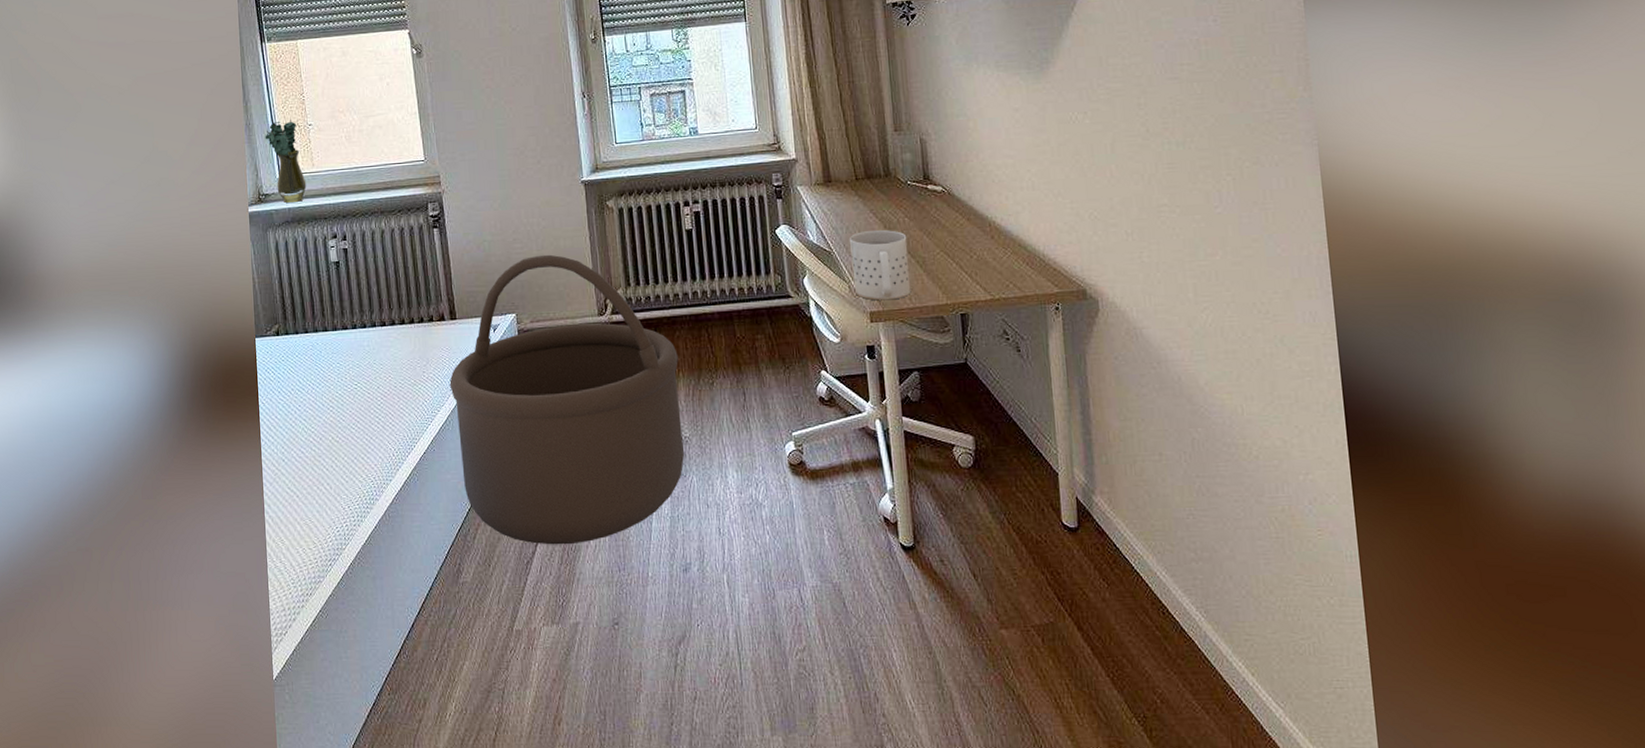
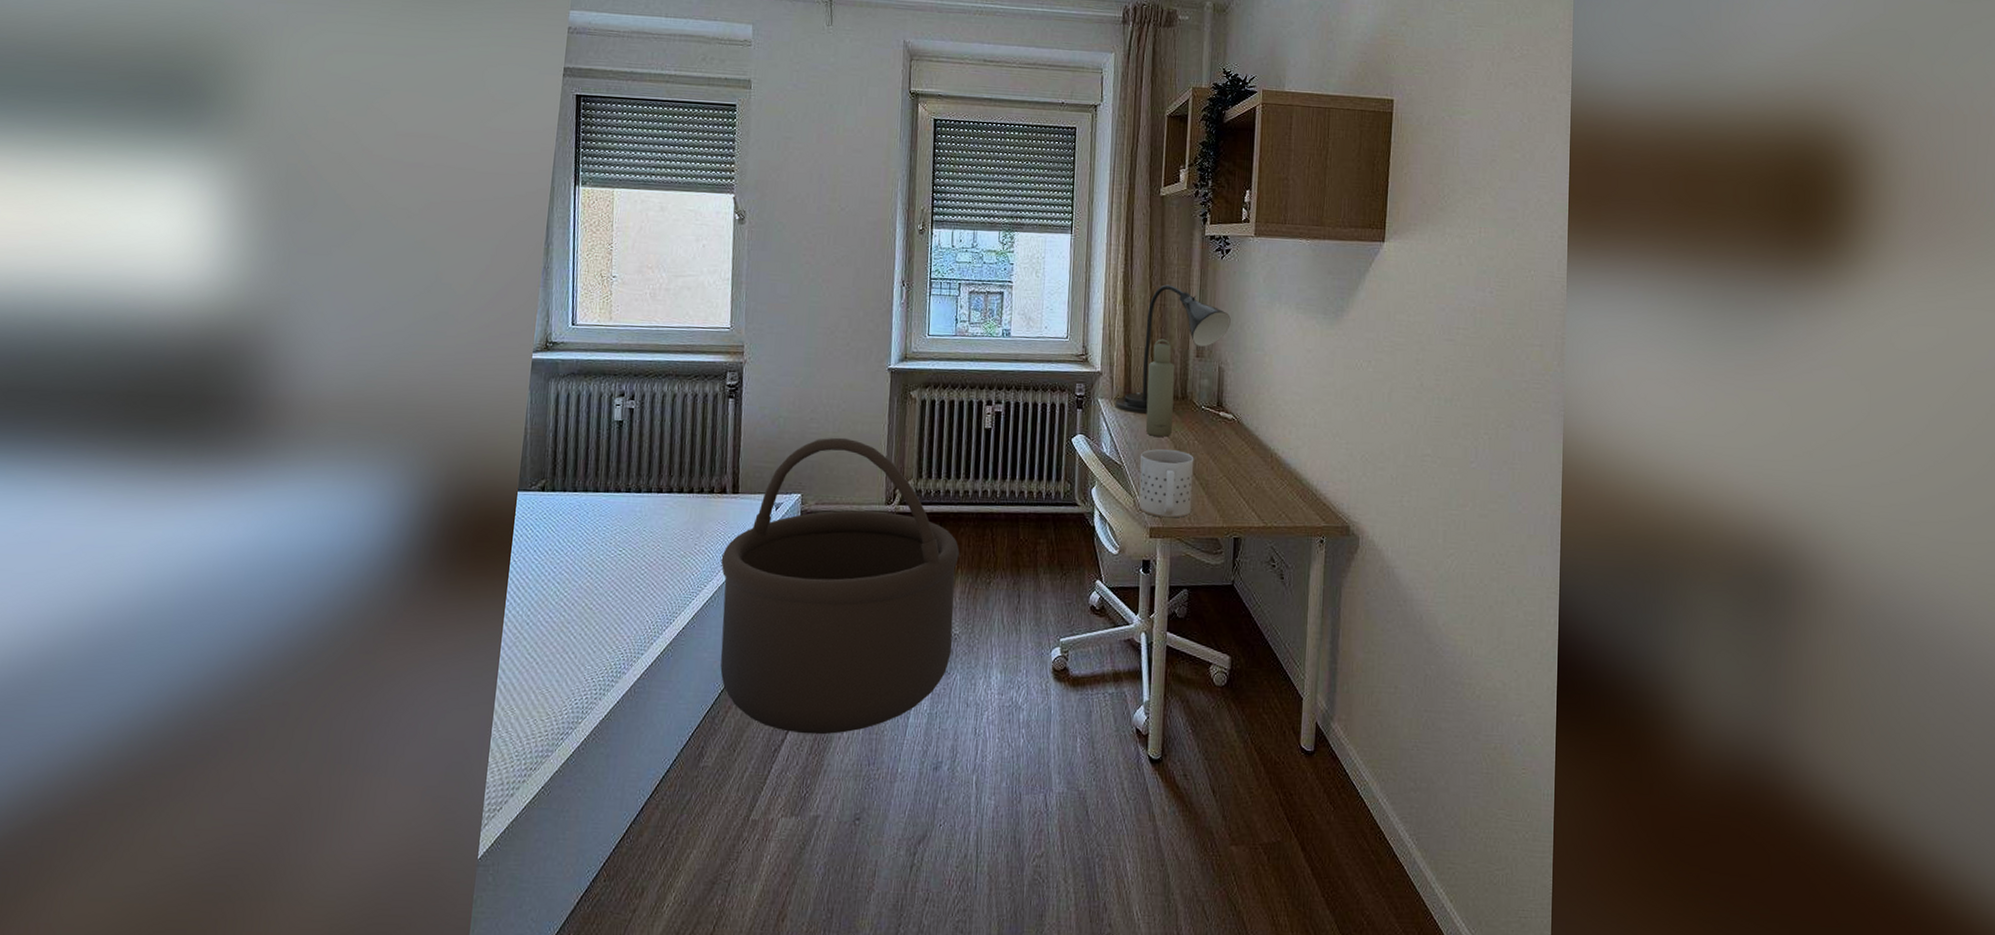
vase: present [265,118,307,204] -> none [562,266,601,355]
desk lamp: none [815,60,927,197] -> present [1115,284,1231,414]
bottle: none [845,117,879,218] -> present [1145,339,1175,437]

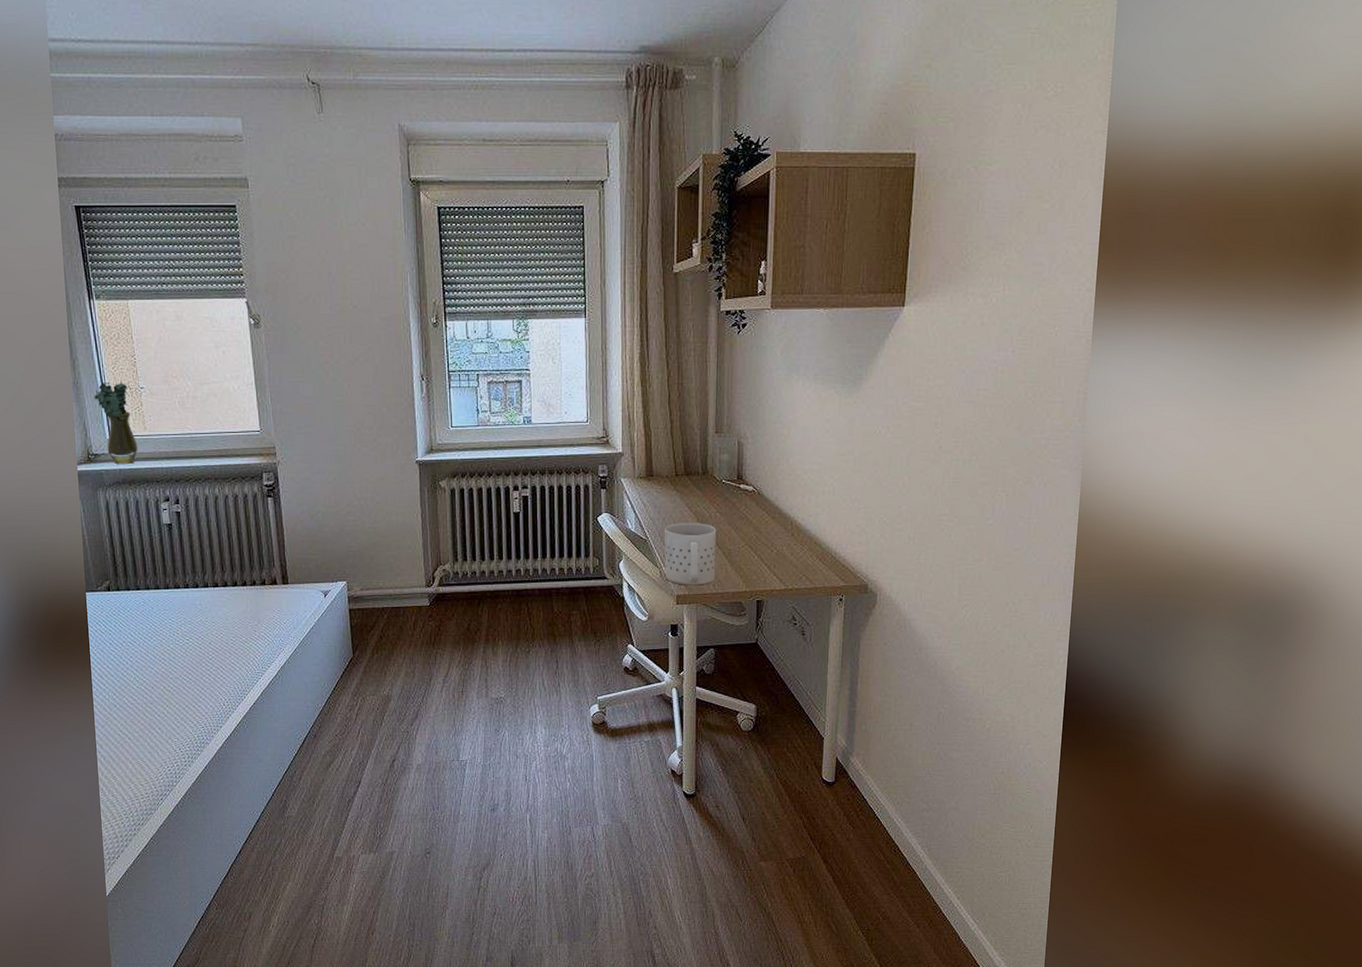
vase: none [562,266,601,355] -> present [94,380,138,465]
basket: present [720,437,960,735] -> none [280,528,499,787]
desk lamp: present [1115,284,1231,414] -> none [637,363,749,490]
bottle: present [1145,339,1175,437] -> none [668,417,695,511]

